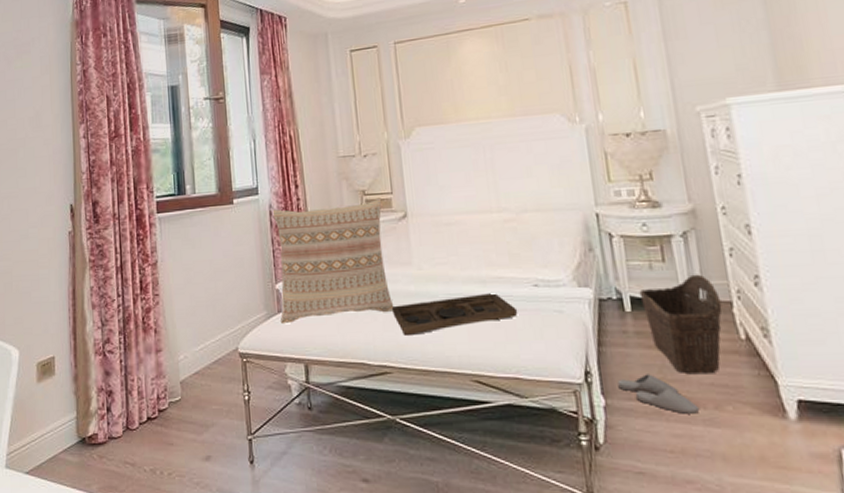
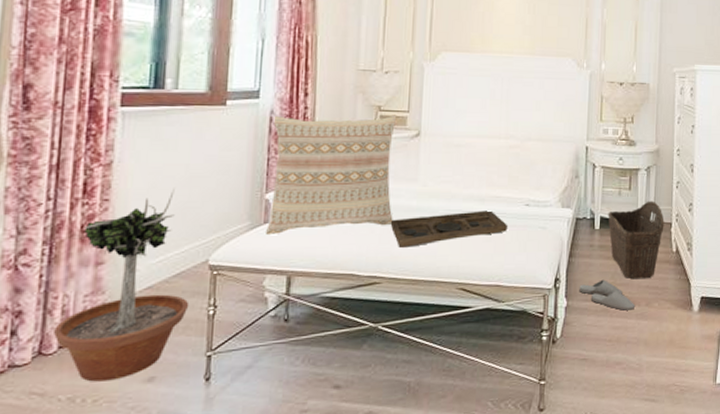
potted tree: none [135,282,229,457] -> present [54,188,189,382]

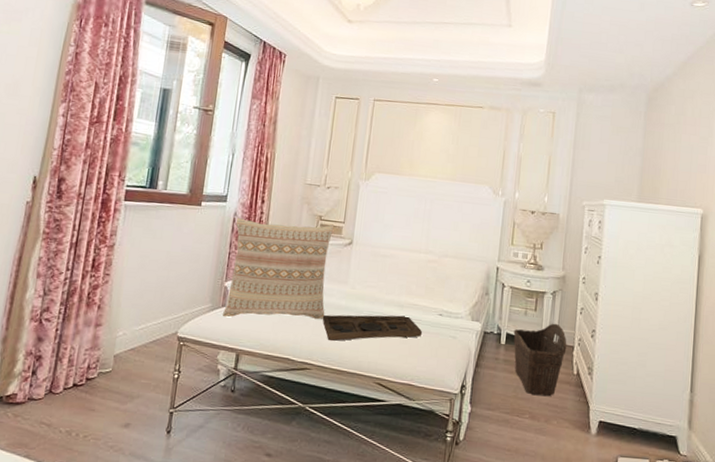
potted tree: present [54,188,189,382] -> none [61,270,160,422]
slippers: present [579,279,636,311] -> none [483,392,535,424]

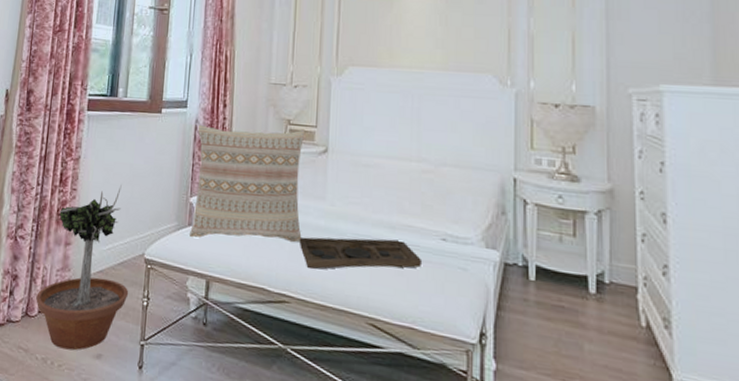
potted tree: none [61,270,160,422] -> present [36,184,129,351]
wicker basket: present [513,323,567,396] -> none [546,254,627,355]

